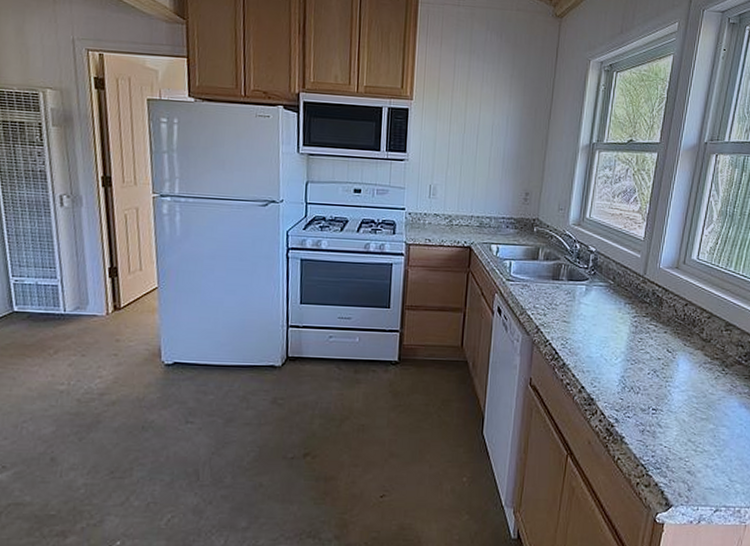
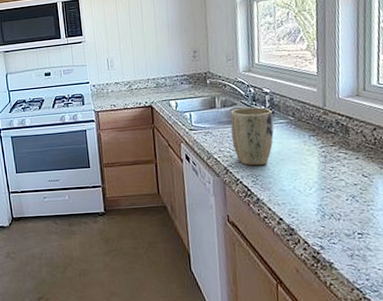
plant pot: none [548,263,594,329] -> present [230,107,274,166]

